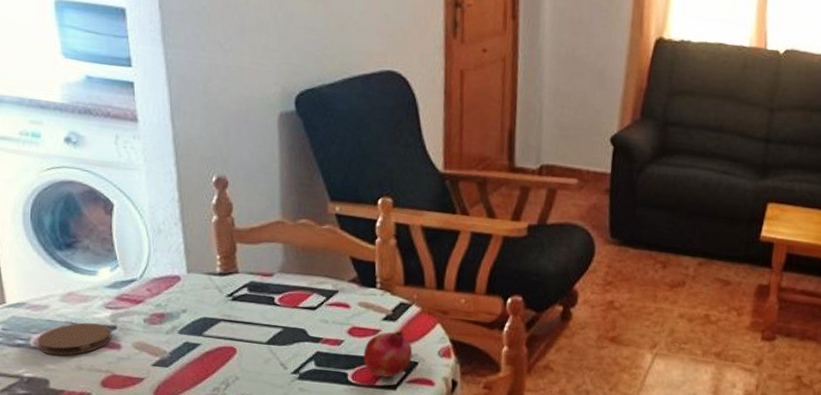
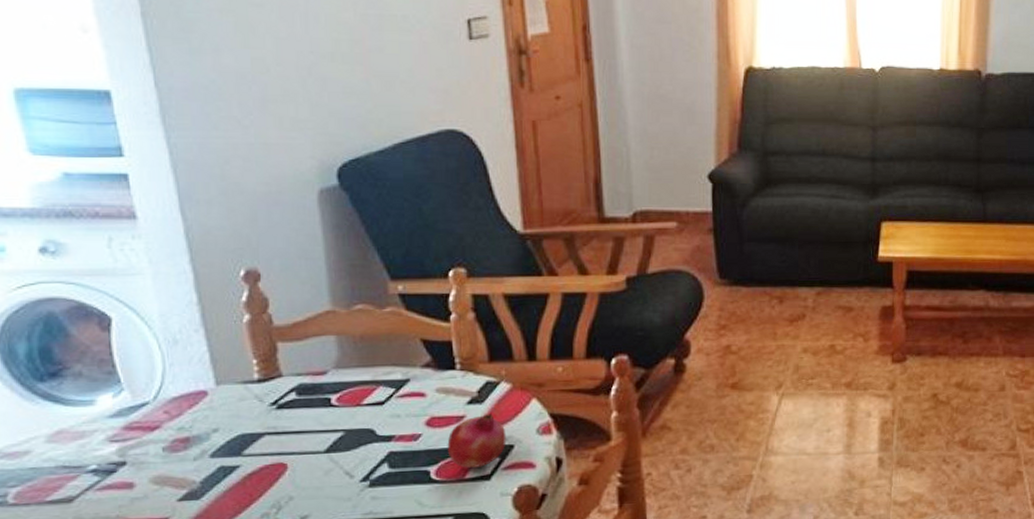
coaster: present [37,322,111,356] -> none [17,462,120,510]

